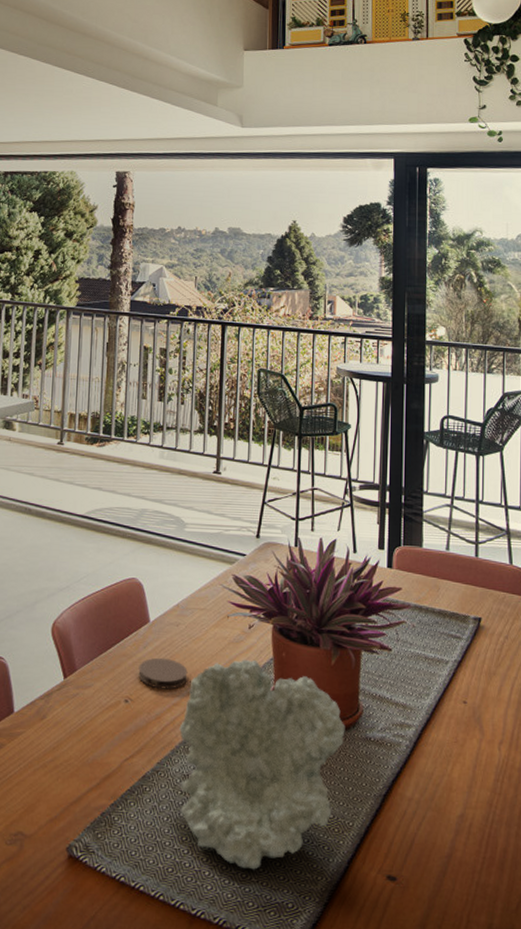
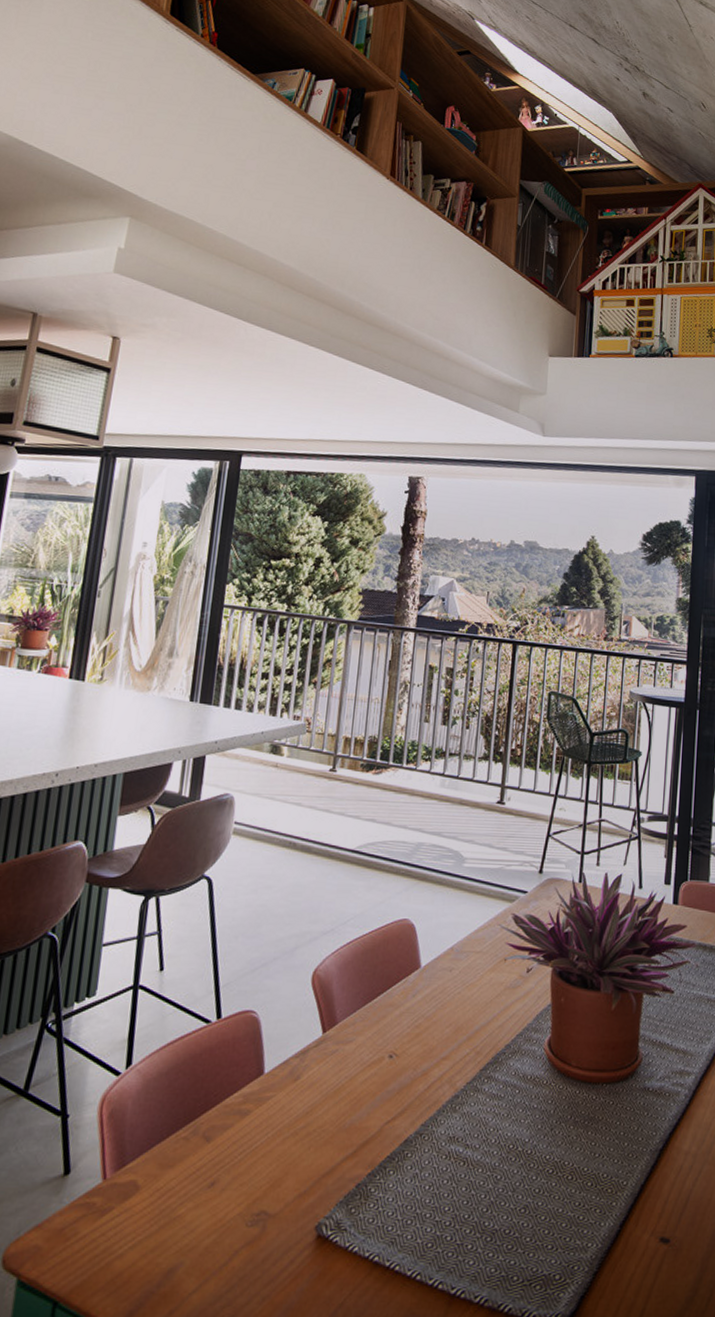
coaster: present [138,657,188,690] -> none [405,1007,459,1042]
decorative bowl: present [179,659,345,870] -> none [444,1006,624,1240]

